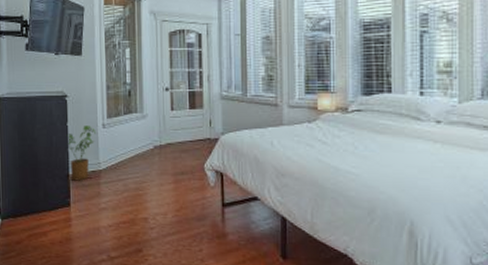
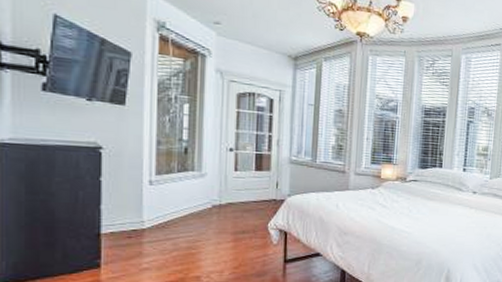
house plant: present [67,126,97,181] -> none [99,181,141,241]

